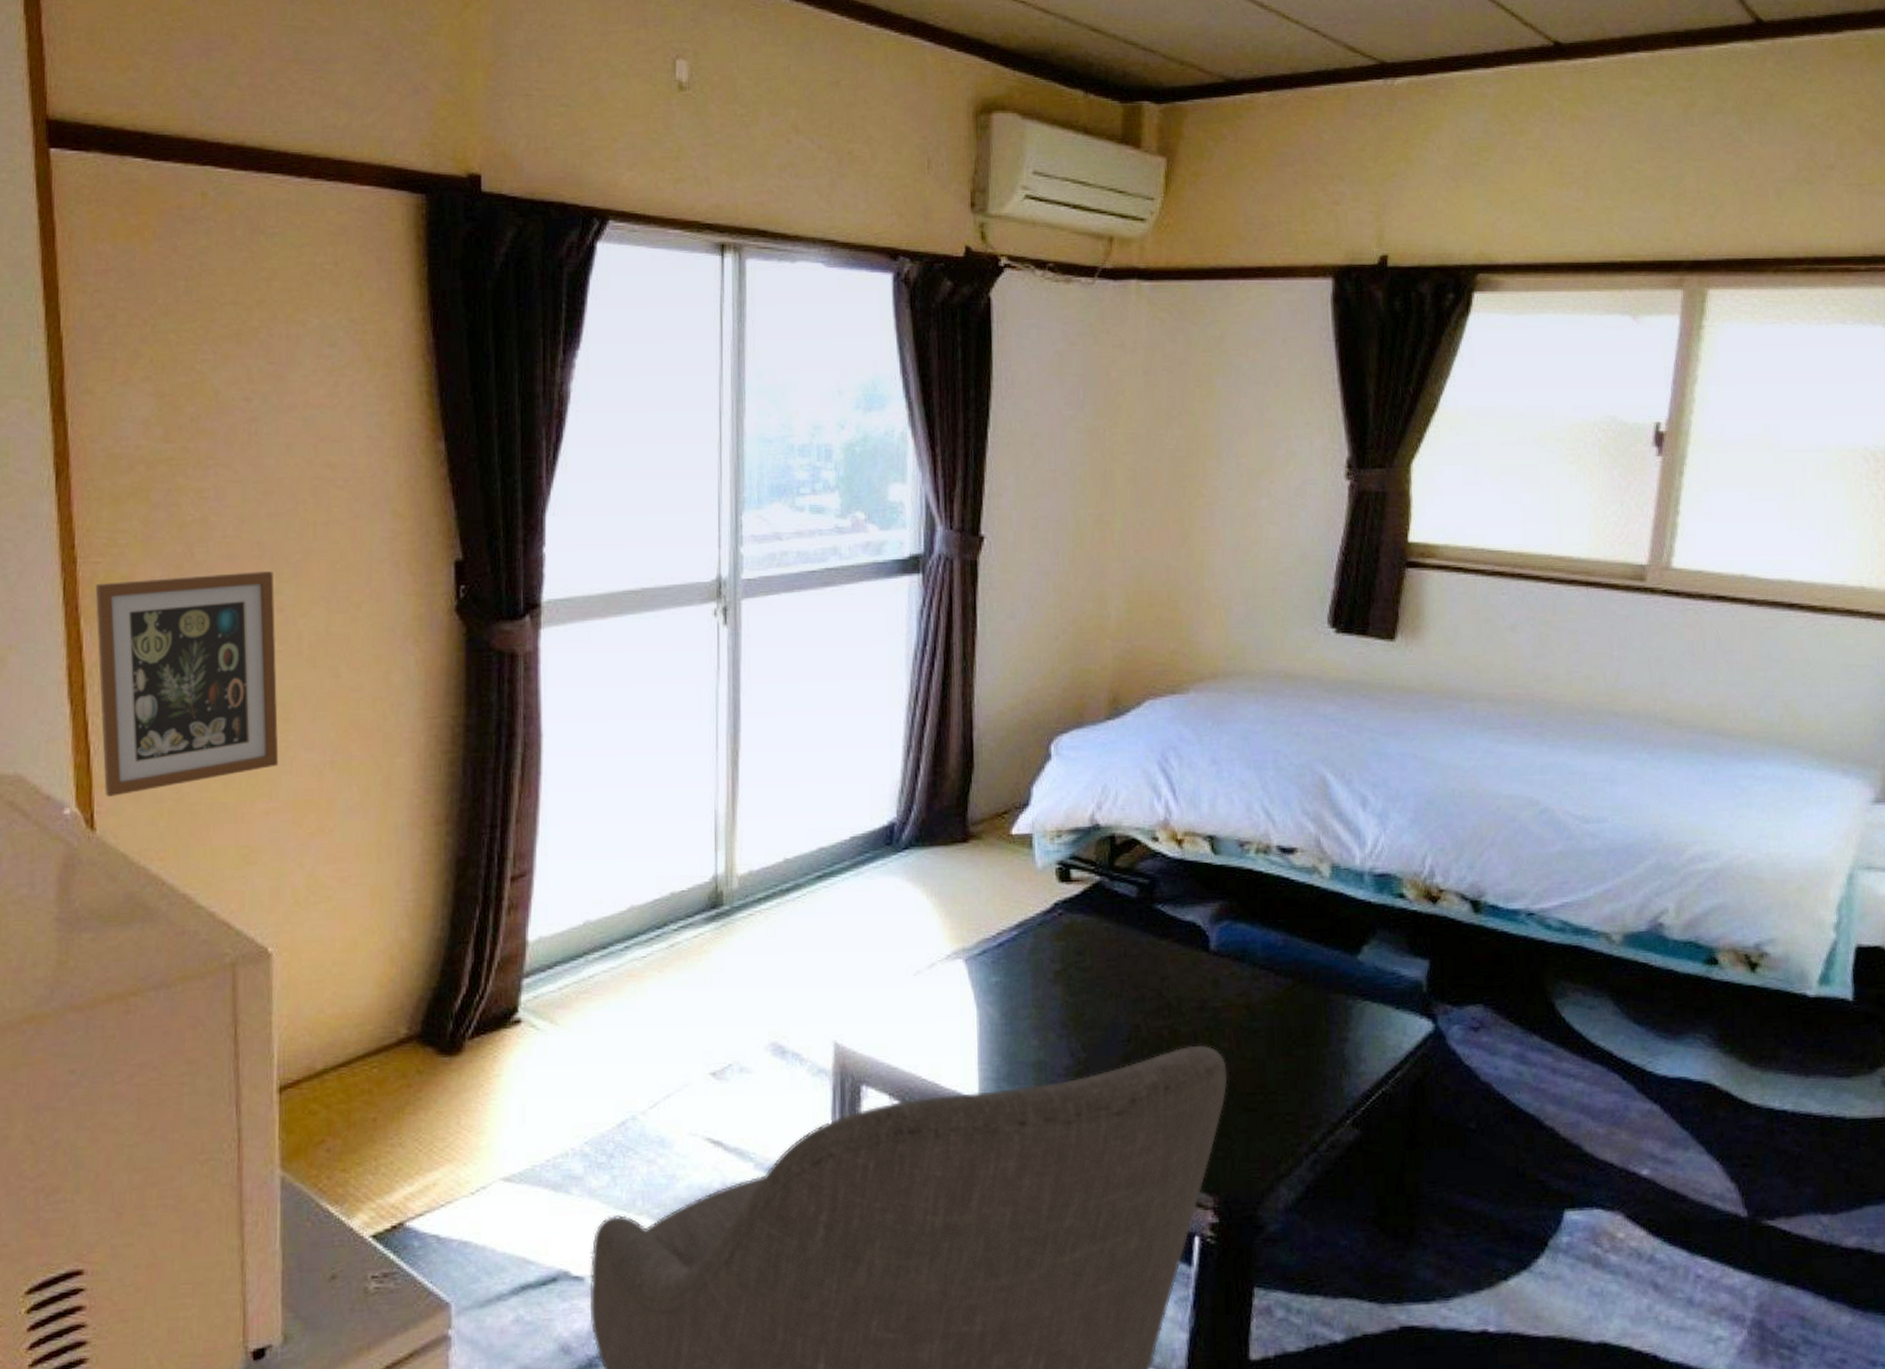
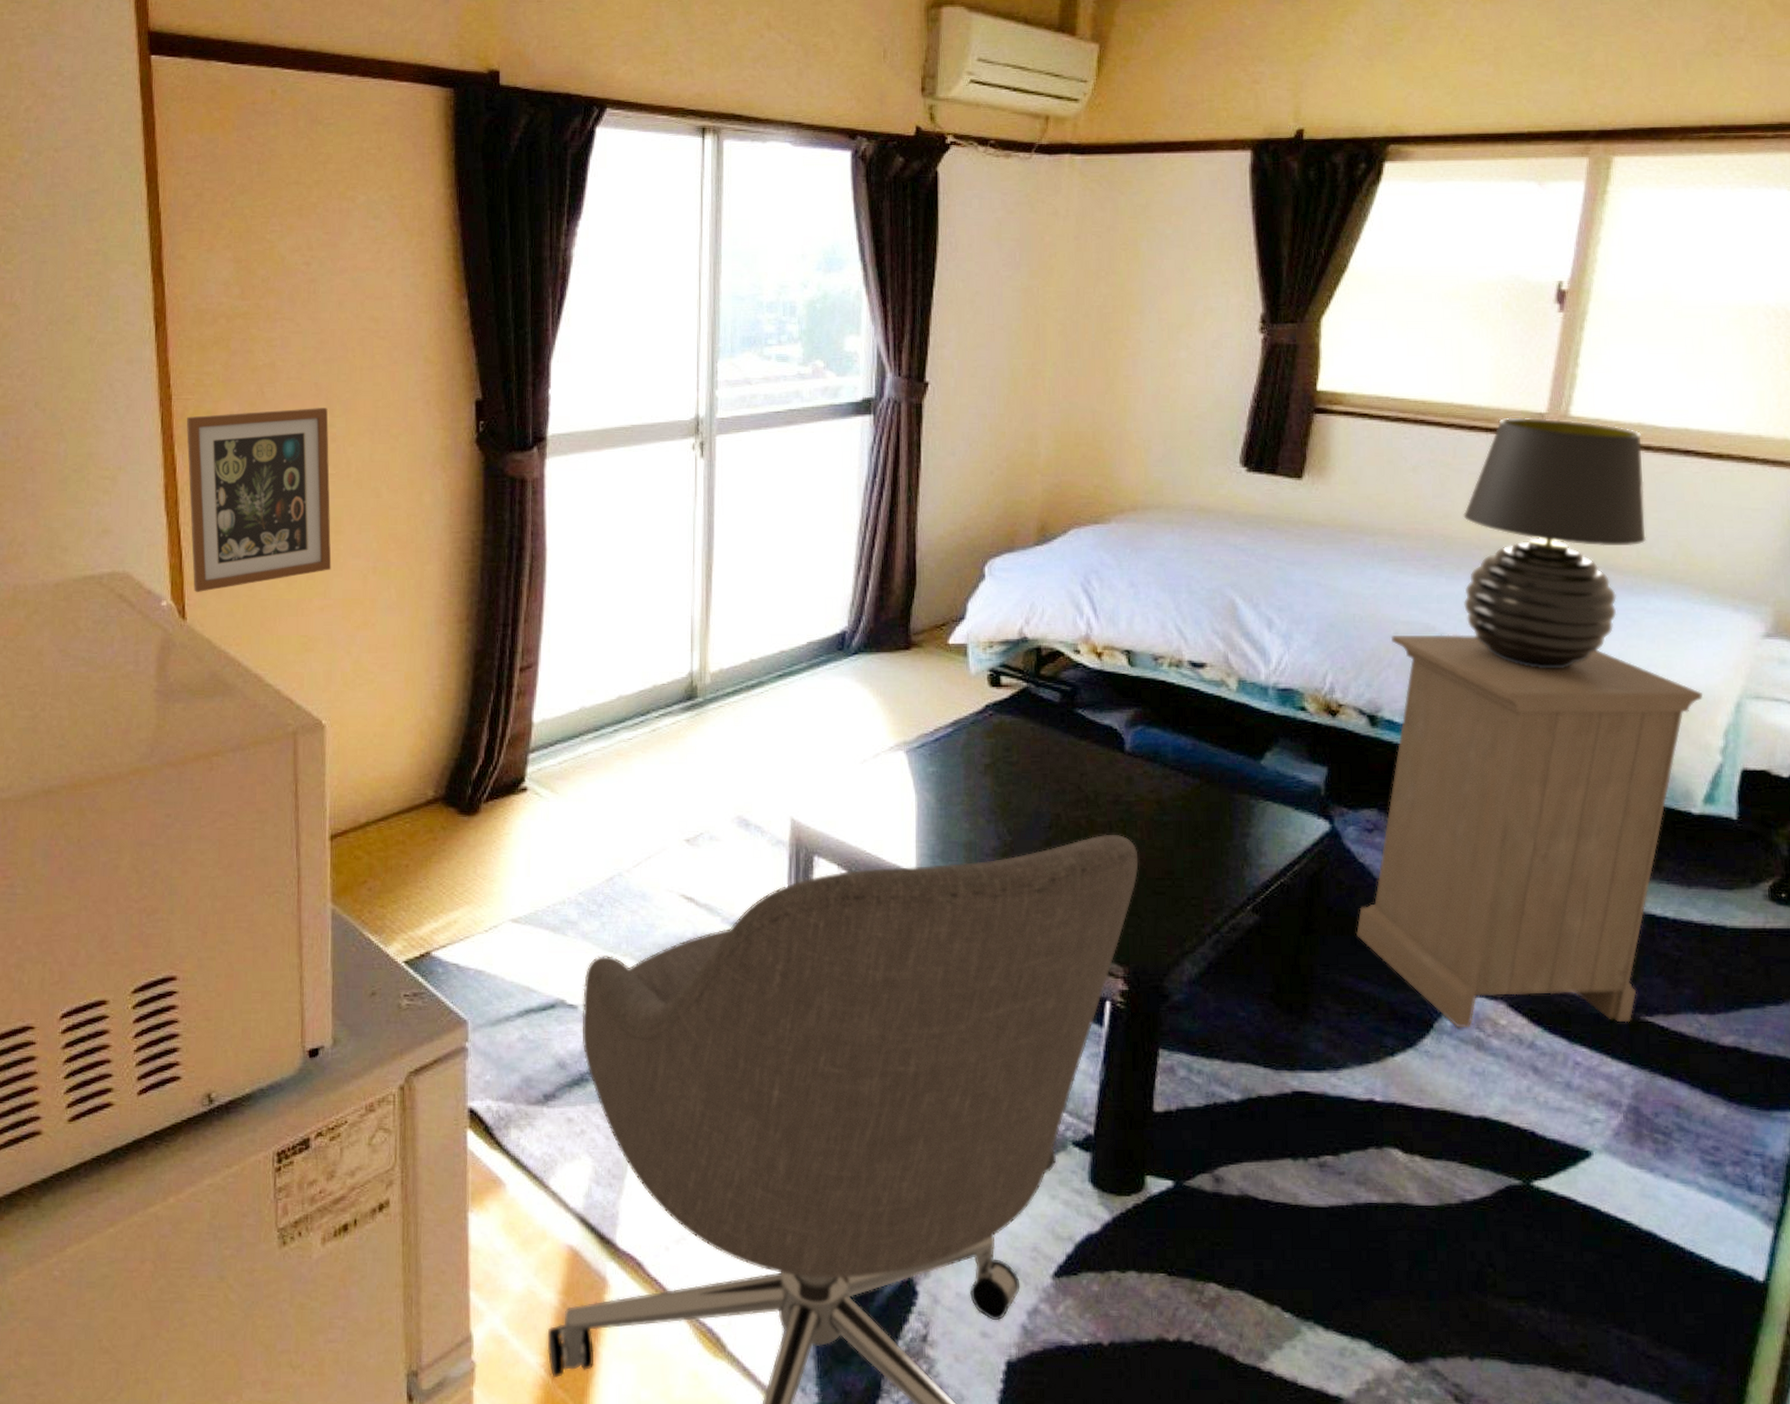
nightstand: none [1463,808,1816,1244] -> present [1355,634,1704,1028]
table lamp: none [1564,570,1754,844] -> present [1462,417,1647,669]

